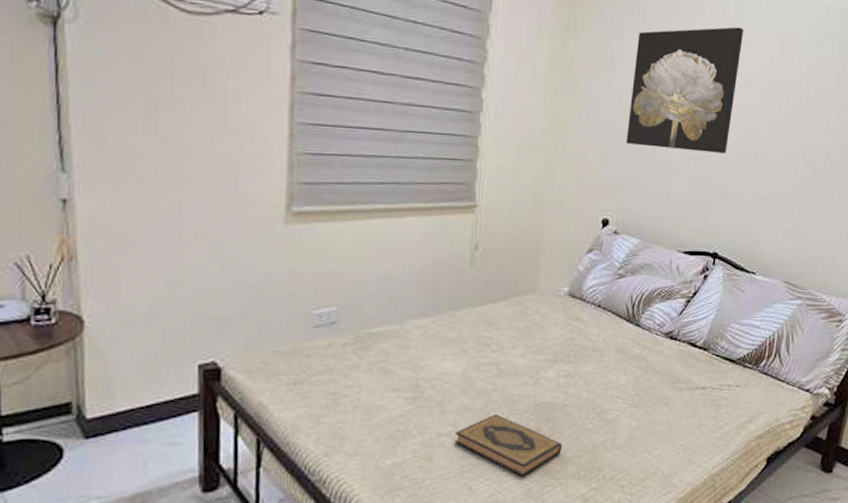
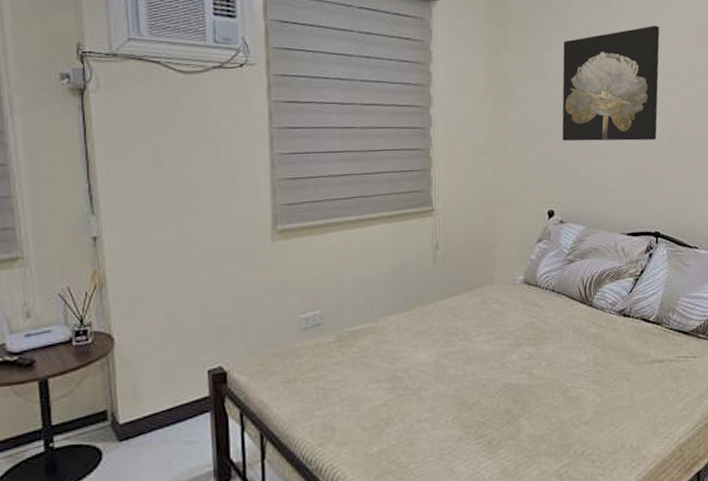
hardback book: present [455,414,563,478] -> none [433,398,533,457]

